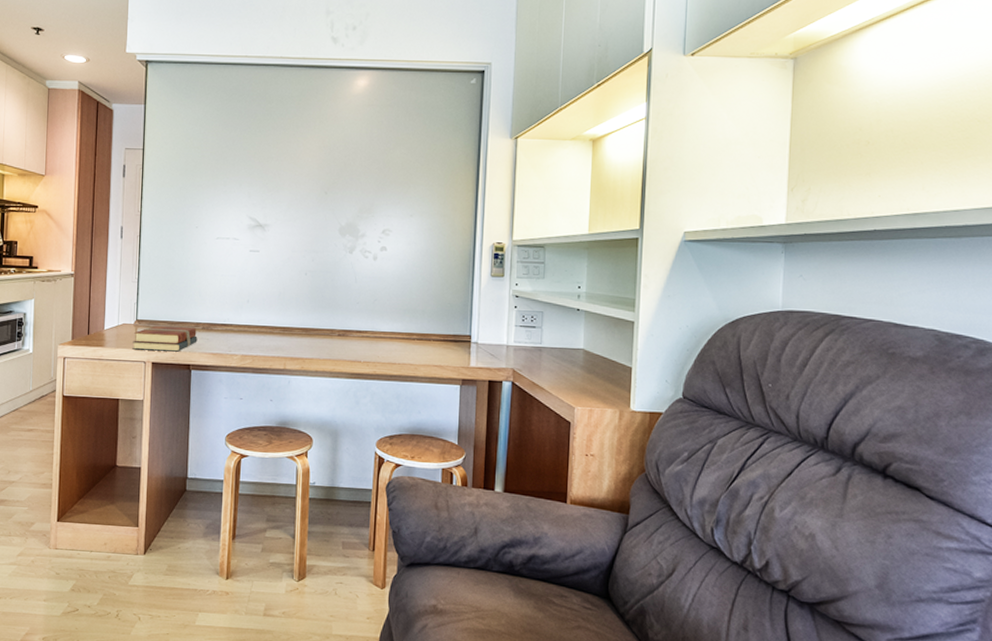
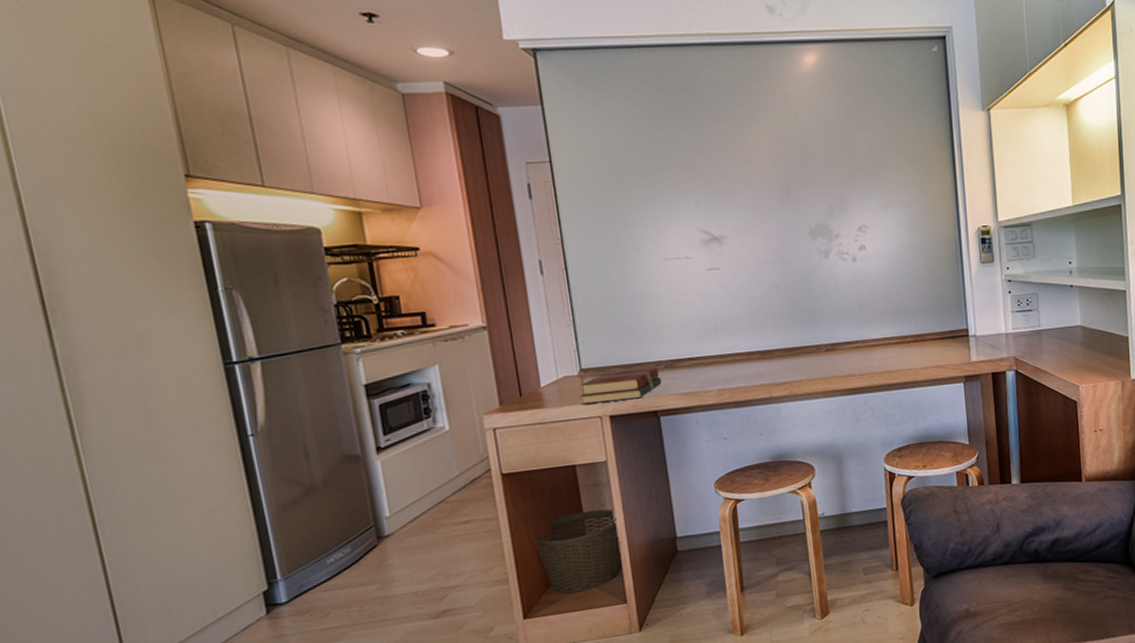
basket: none [76,439,143,508] -> present [532,509,622,594]

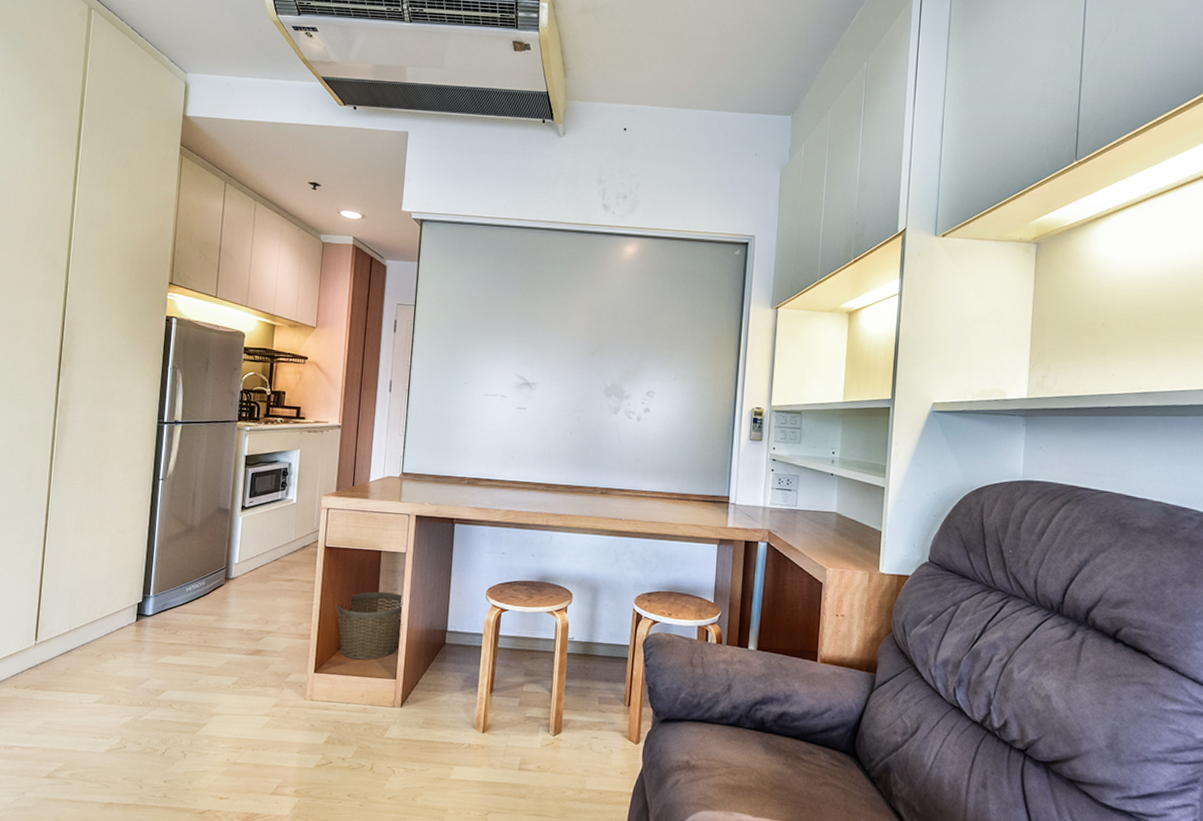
books: present [580,367,662,405] -> none [397,478,462,506]

